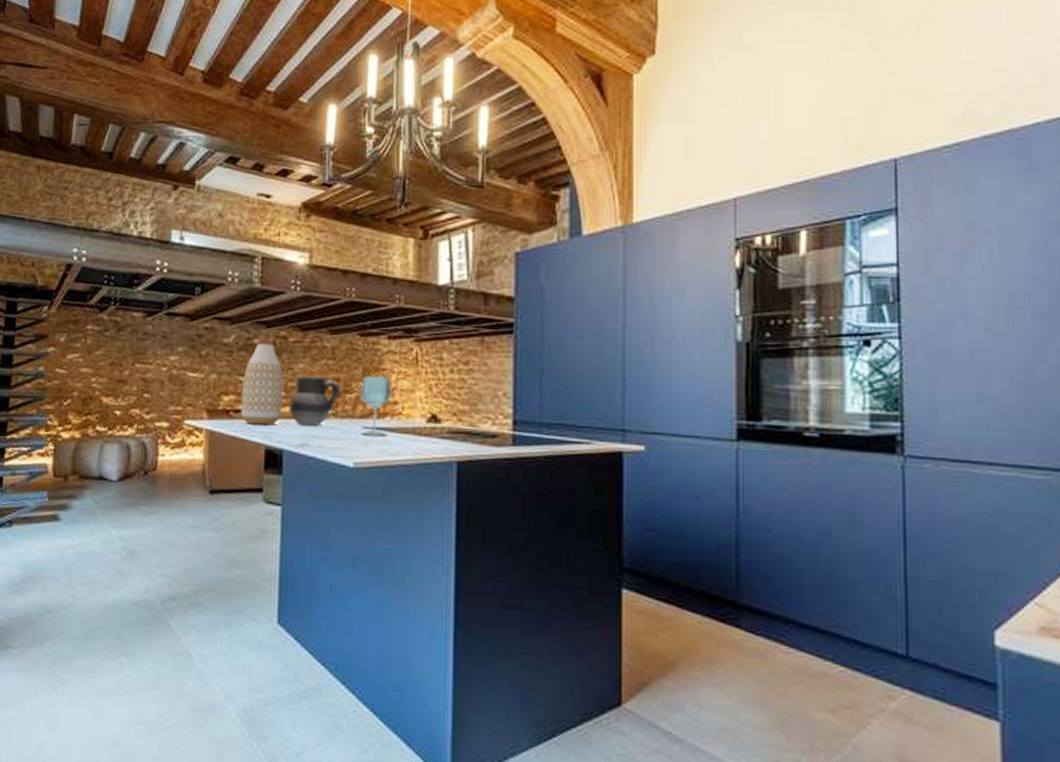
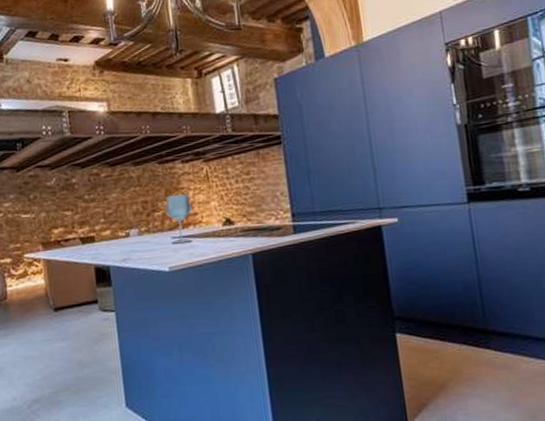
vase: present [241,344,283,425] -> none [68,181,104,250]
ceramic jug: present [289,376,340,426] -> none [109,201,149,244]

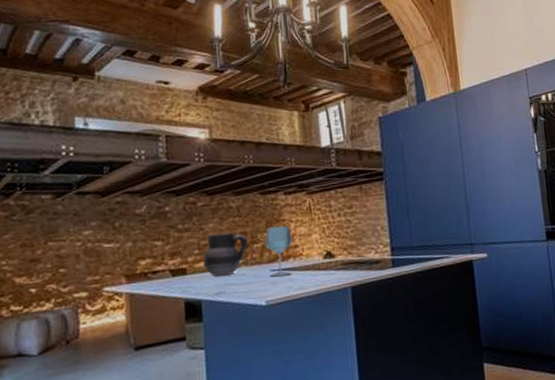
ceramic jug: none [109,201,149,244] -> present [203,232,248,277]

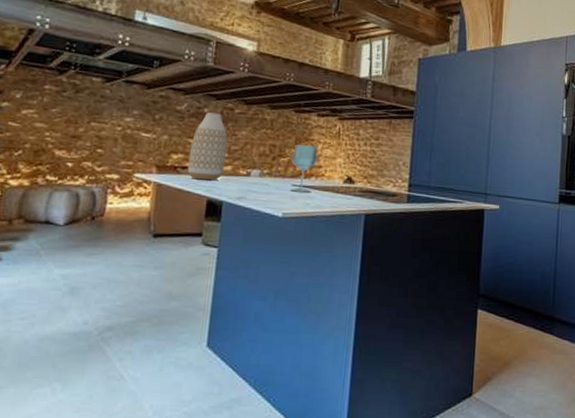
vase: none [157,209,197,283] -> present [187,112,227,181]
ceramic jug: present [203,232,248,277] -> none [230,141,276,183]

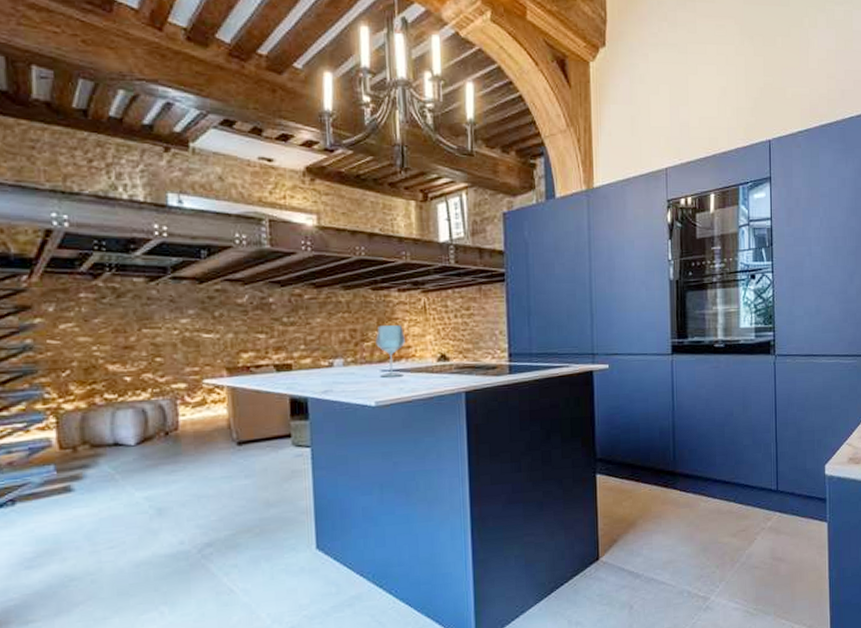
vase: present [187,112,227,181] -> none [261,302,303,378]

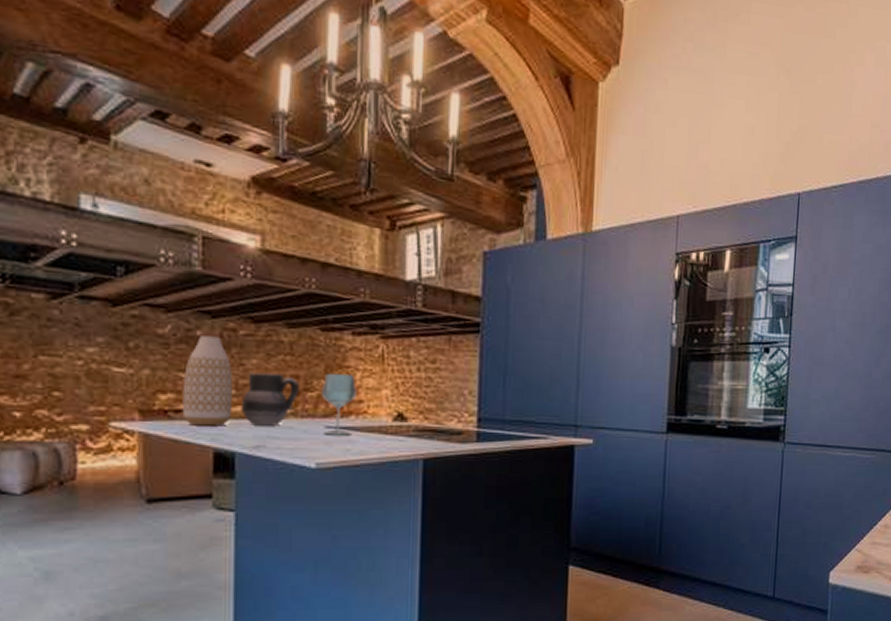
vase: none [261,302,303,378] -> present [182,336,232,426]
ceramic jug: none [309,329,358,374] -> present [241,373,300,426]

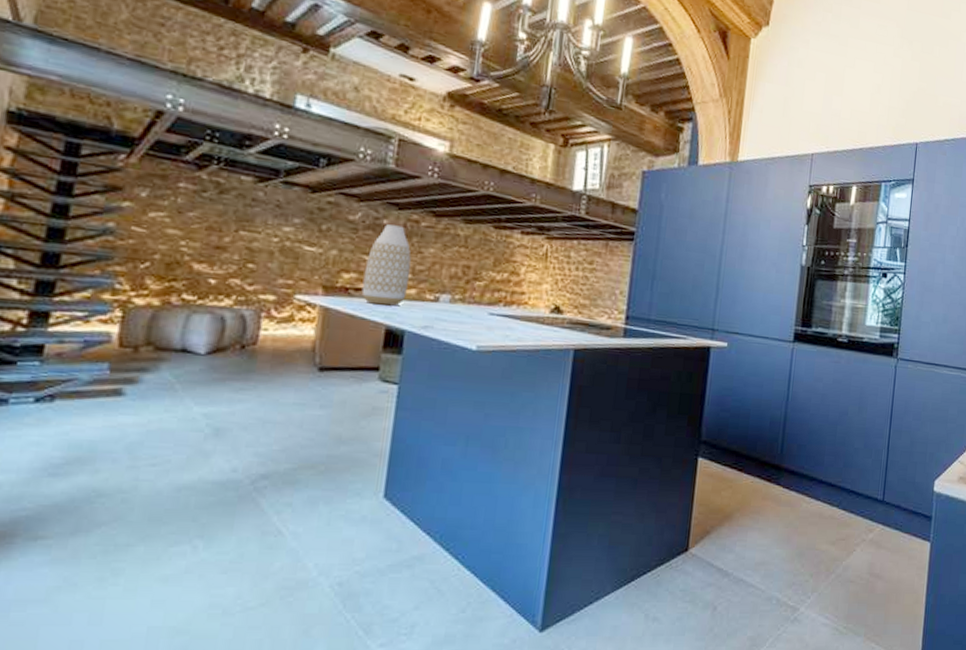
ceramic jug: present [241,373,300,426] -> none [414,260,470,310]
wine glass: present [321,374,357,436] -> none [487,266,520,323]

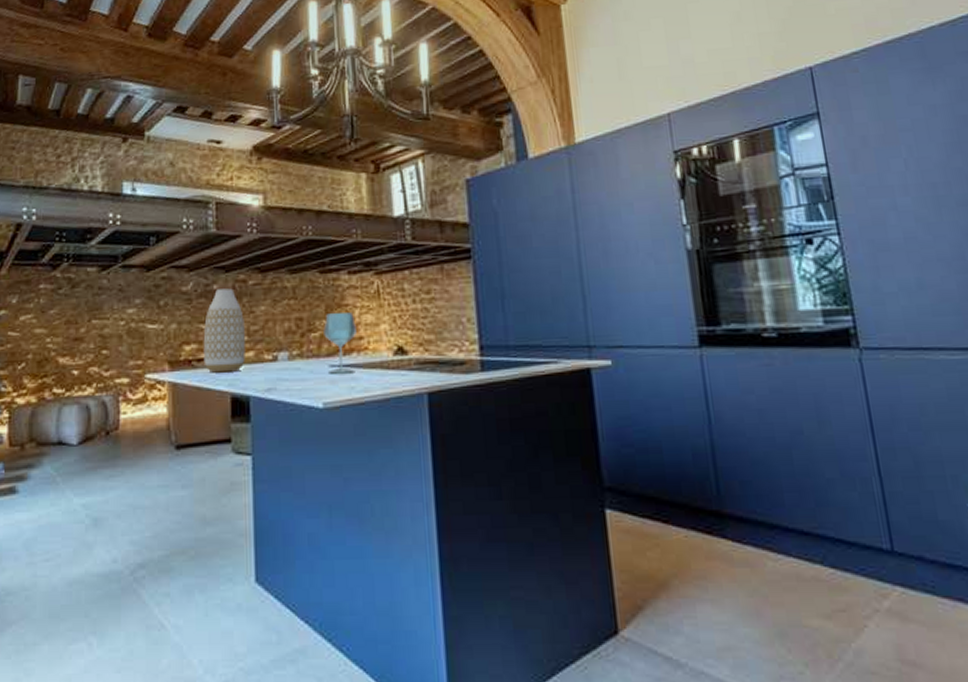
wine glass: none [487,266,520,323] -> present [323,312,357,374]

